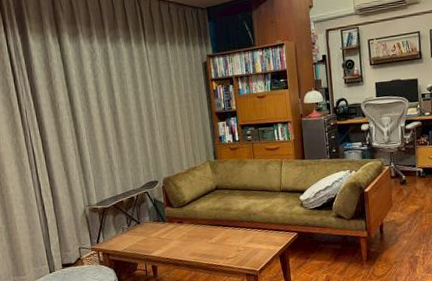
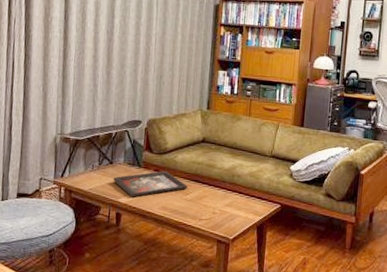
decorative tray: none [143,221,210,250] -> present [113,171,188,197]

